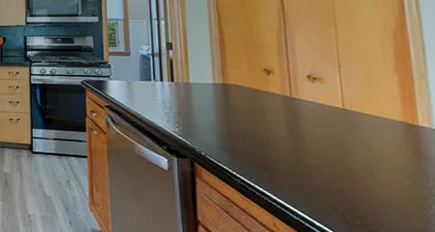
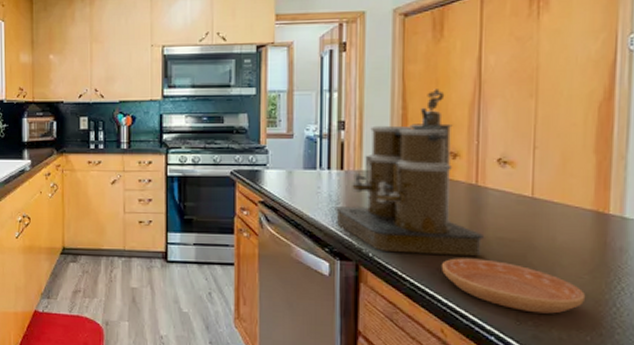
coffee maker: none [168,18,304,158] -> present [334,89,485,256]
saucer: none [267,159,409,215] -> present [441,258,586,314]

